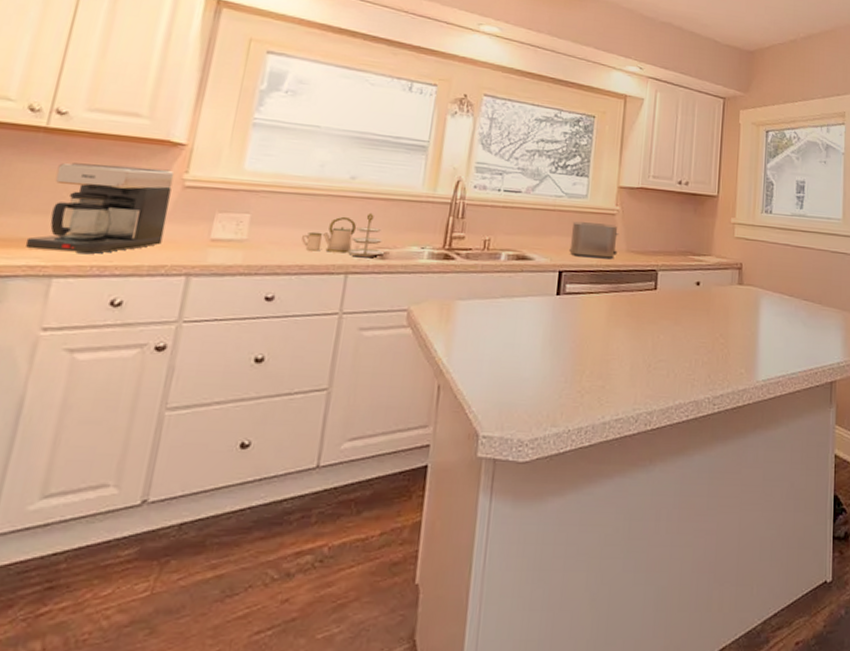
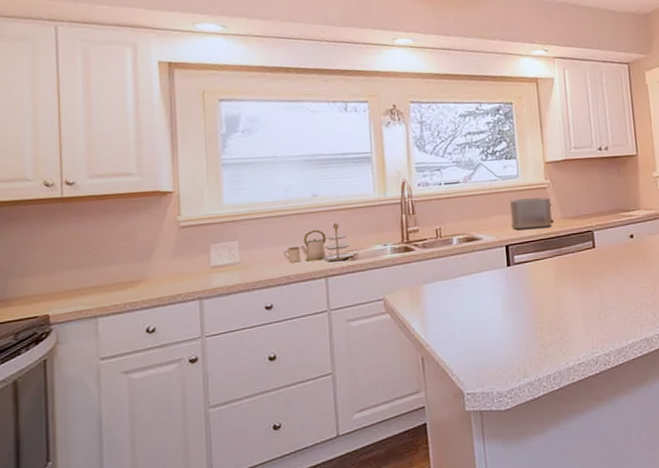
coffee maker: present [25,162,175,254] -> none [70,215,174,298]

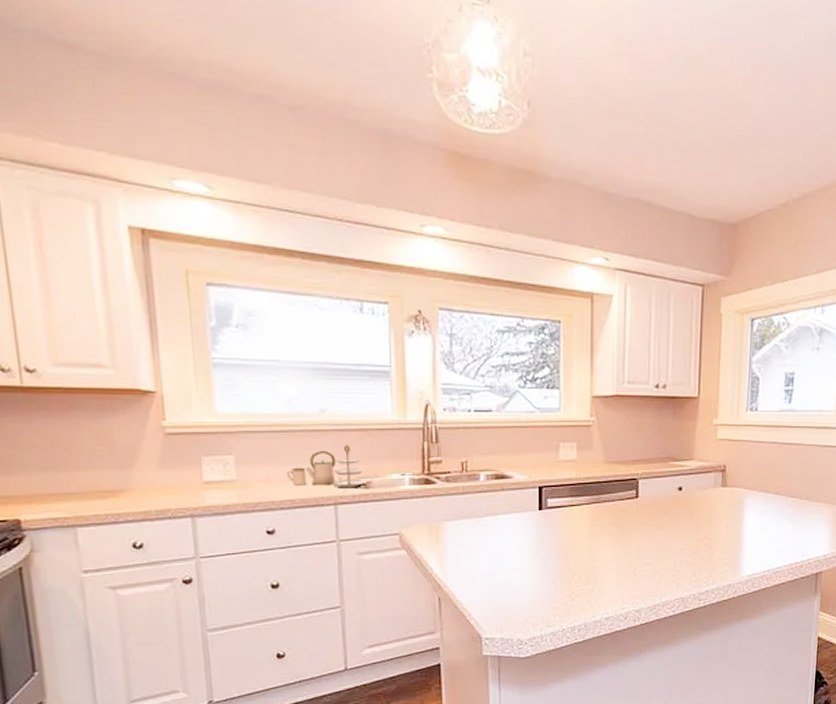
toaster: present [509,197,554,231] -> none [547,436,596,472]

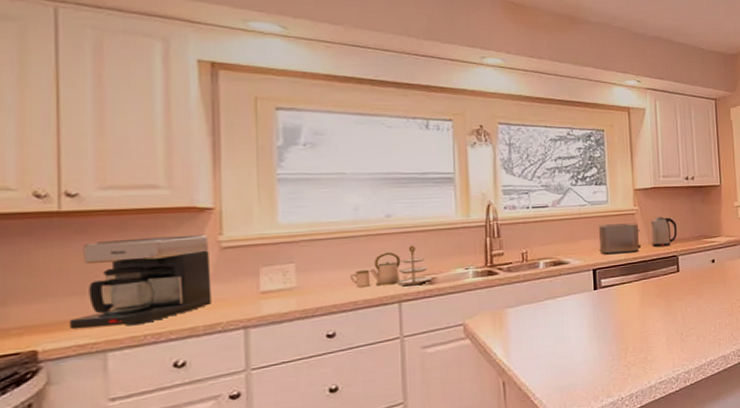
coffee maker: none [42,418,161,503] -> present [68,234,212,330]
toaster: none [547,436,596,472] -> present [598,223,642,255]
kettle: none [608,431,639,467] -> present [651,216,677,247]

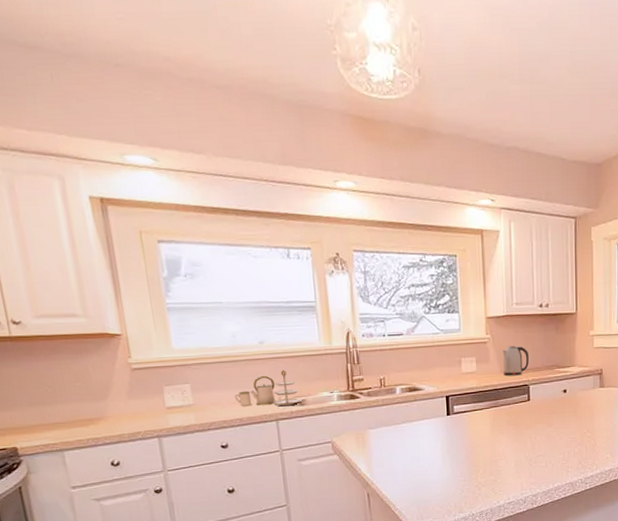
coffee maker: present [68,234,212,330] -> none [32,357,131,433]
toaster: present [598,223,642,255] -> none [450,351,493,383]

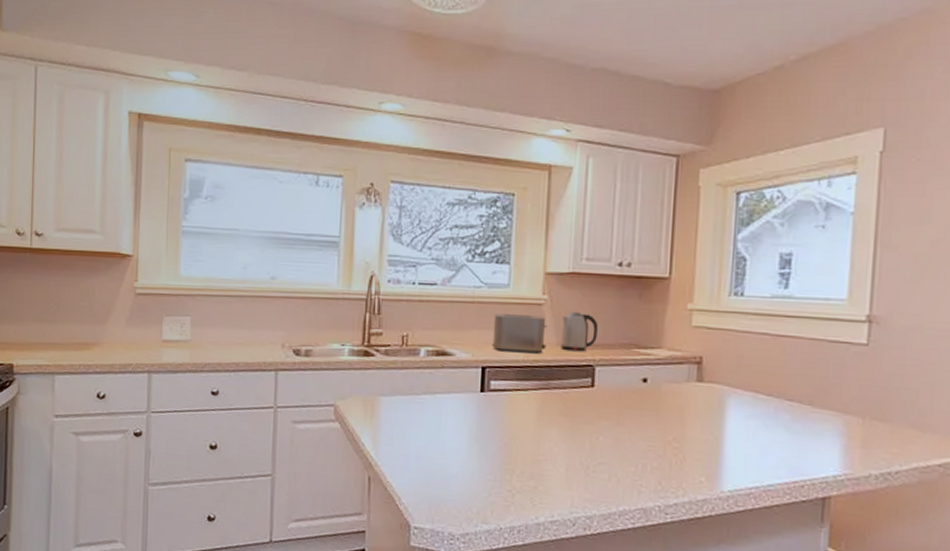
tea set: present [234,369,303,407] -> none [234,311,309,356]
toaster: none [450,351,493,383] -> present [492,313,548,354]

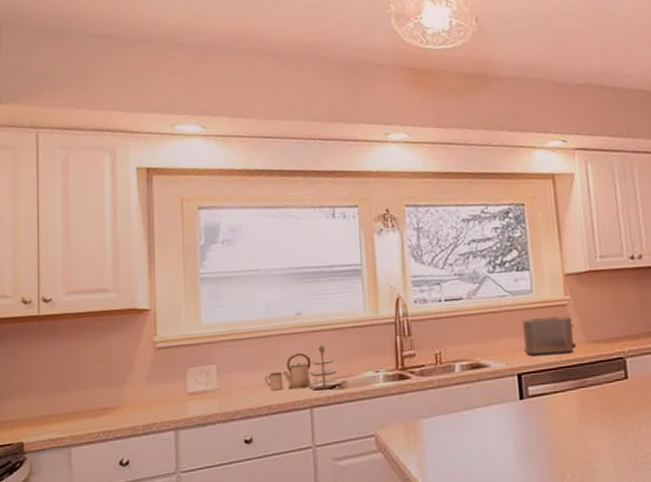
tea set: none [234,311,309,356] -> present [264,345,343,391]
kettle: present [561,311,598,352] -> none [587,307,623,347]

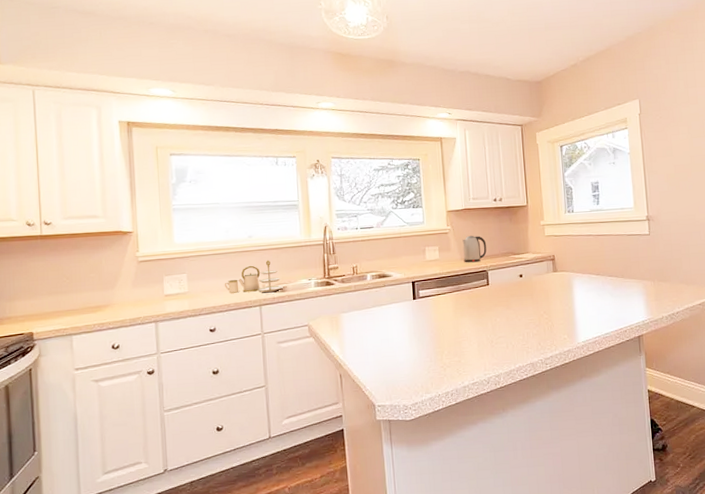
toaster: present [521,316,577,357] -> none [416,241,454,269]
kettle: none [587,307,623,347] -> present [462,235,487,263]

